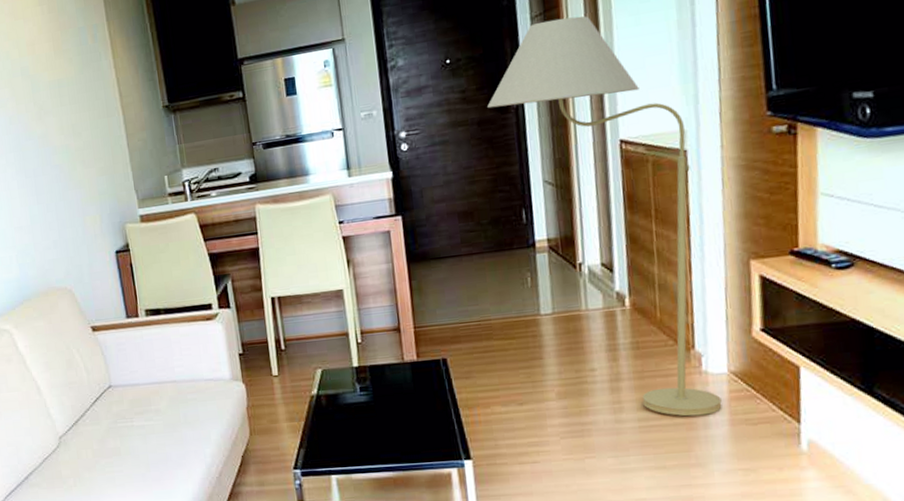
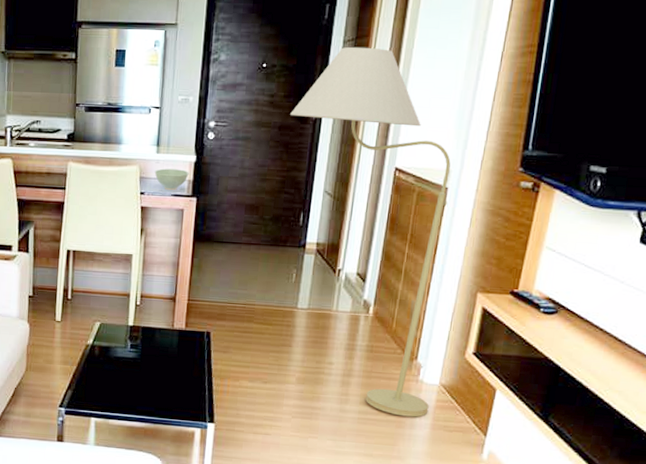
bowl: none [350,188,388,215] -> present [154,168,189,191]

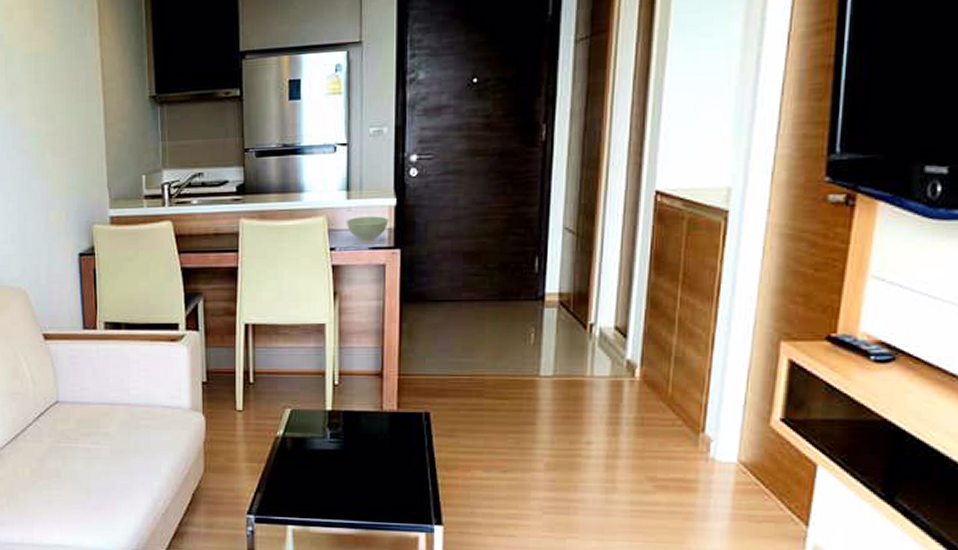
floor lamp: present [290,46,451,417] -> none [513,44,730,506]

